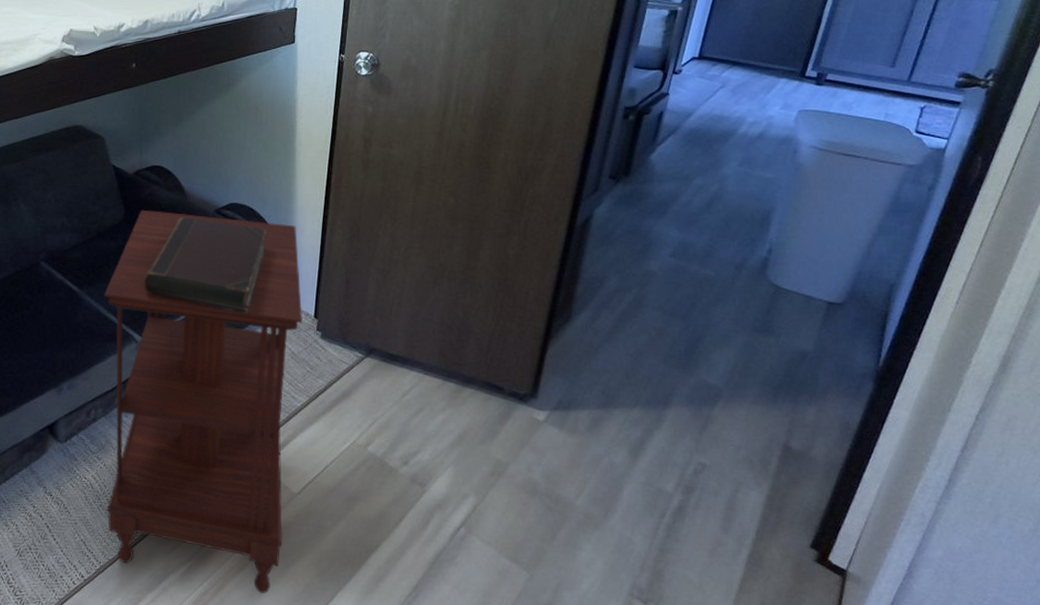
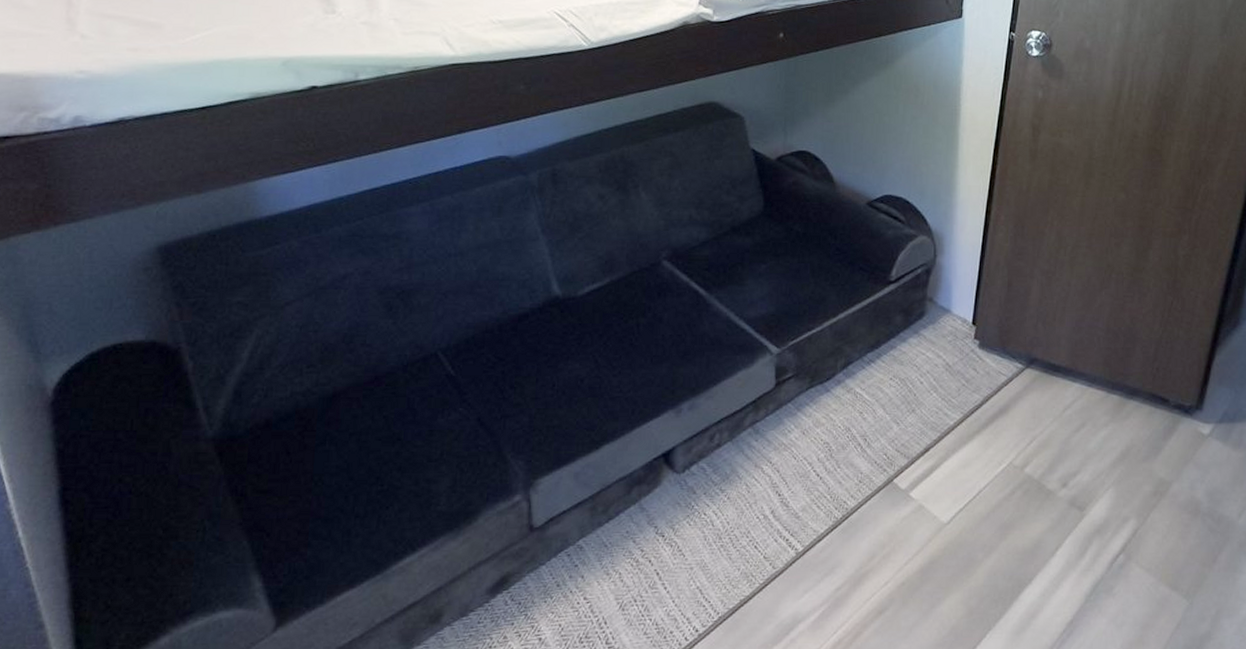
side table: present [103,209,302,593] -> none [728,201,959,639]
book: present [144,217,266,315] -> none [782,210,923,322]

